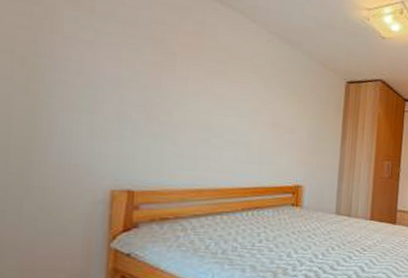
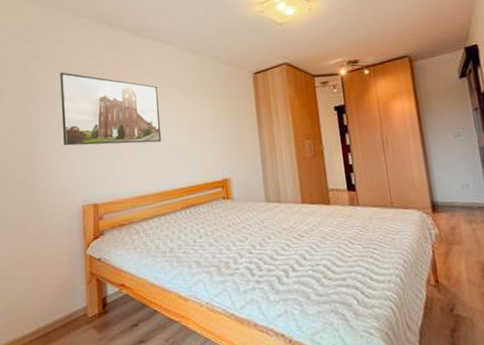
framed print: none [90,15,233,133] -> present [60,72,162,146]

